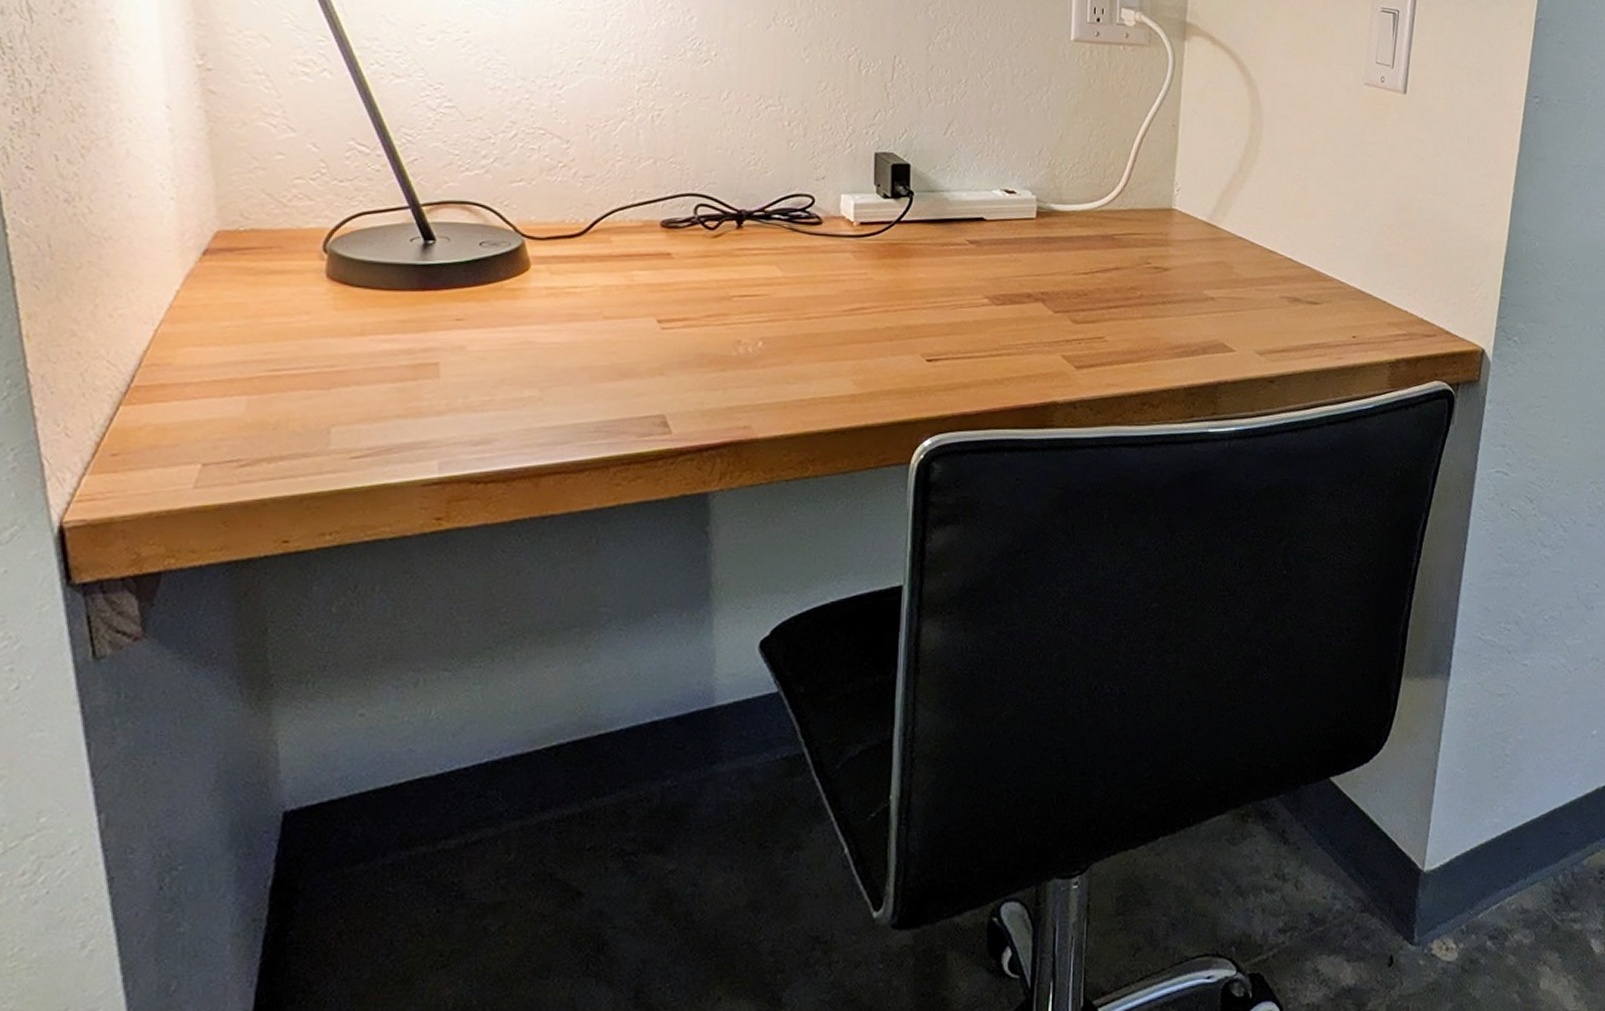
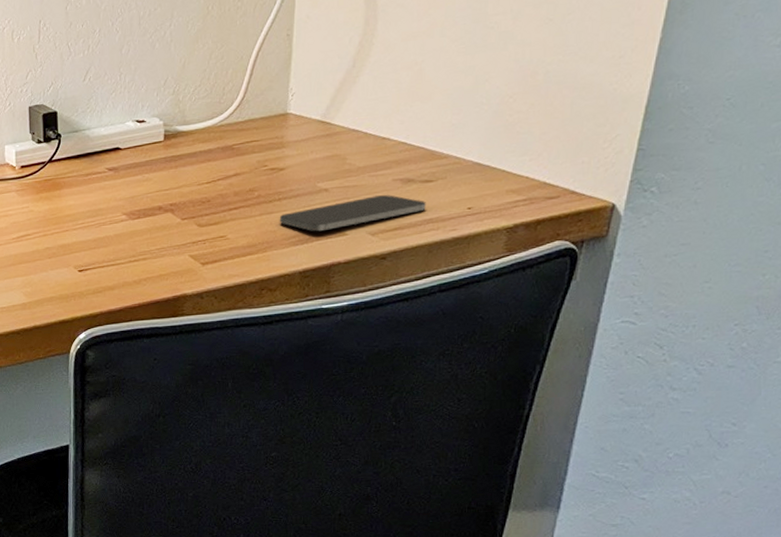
smartphone: none [1162,312,1313,345] -> present [279,195,426,232]

